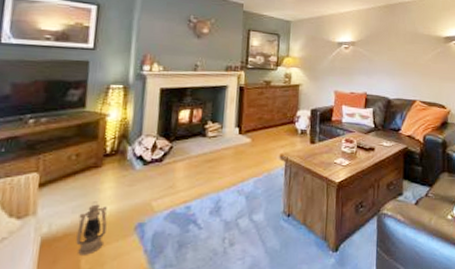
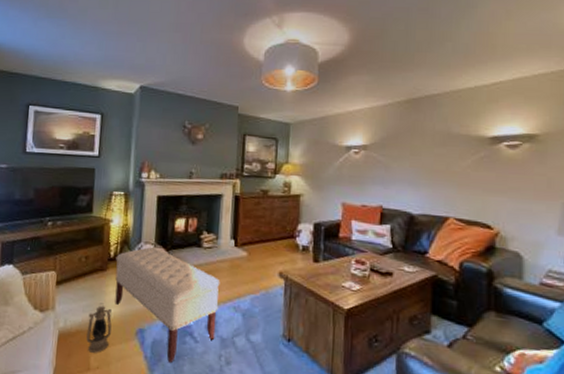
bench: none [111,139,225,254] -> present [115,246,220,364]

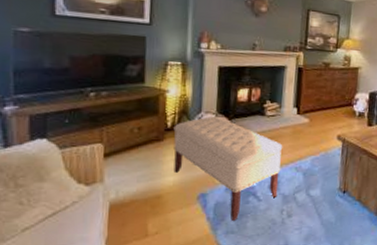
lantern: present [86,305,112,353] -> none [142,175,171,220]

